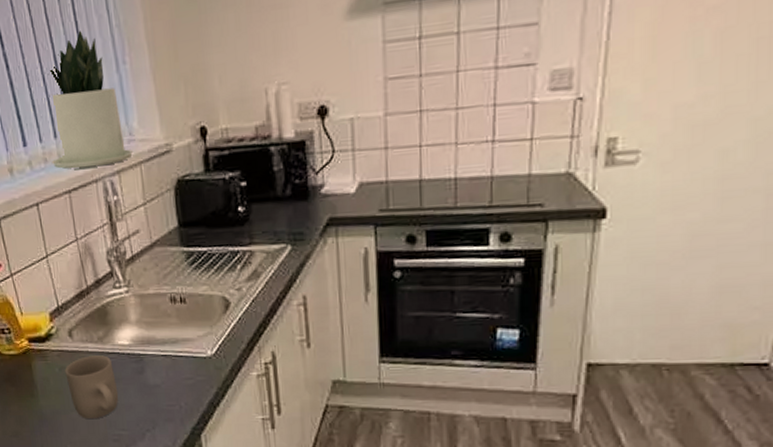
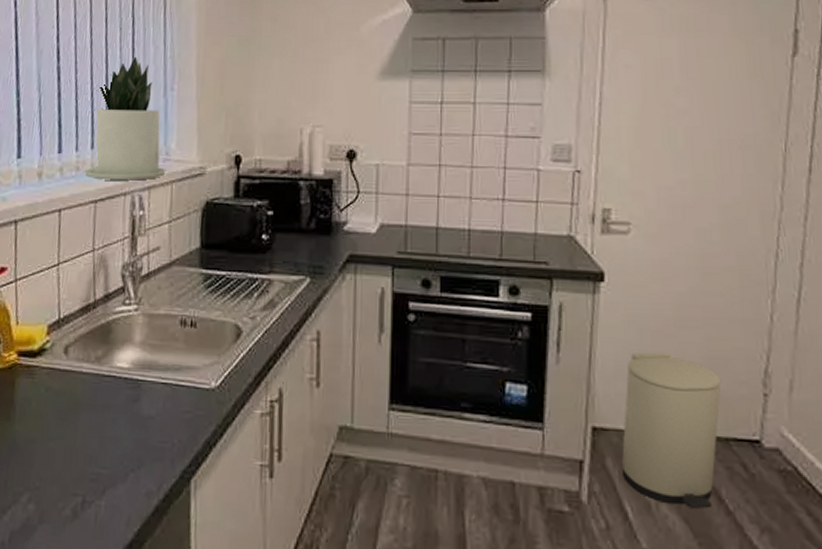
mug: present [65,355,119,418] -> none [51,377,107,452]
pedal bin: none [617,285,732,430] -> present [622,352,721,509]

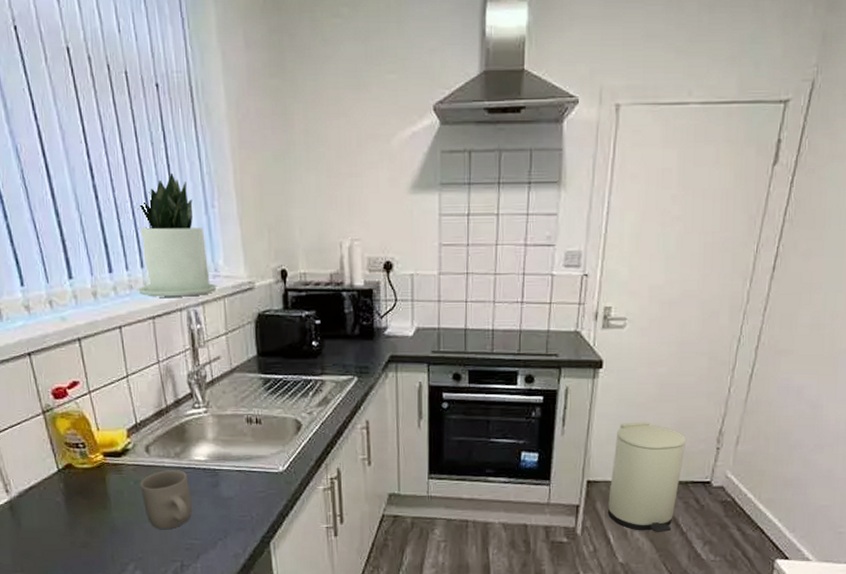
mug: none [51,377,107,452] -> present [140,470,193,529]

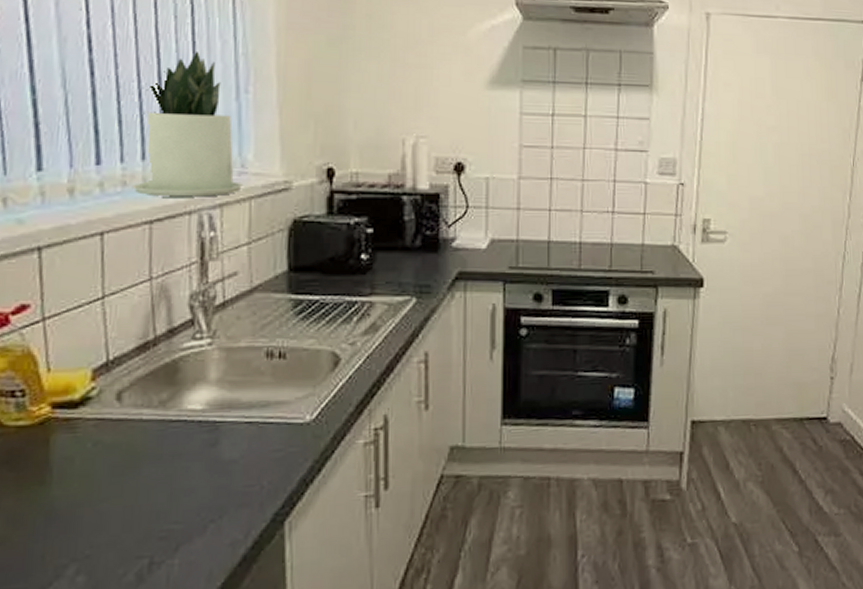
mug: present [140,470,193,529] -> none [101,424,177,511]
pedal bin: present [608,421,687,532] -> none [716,348,798,482]

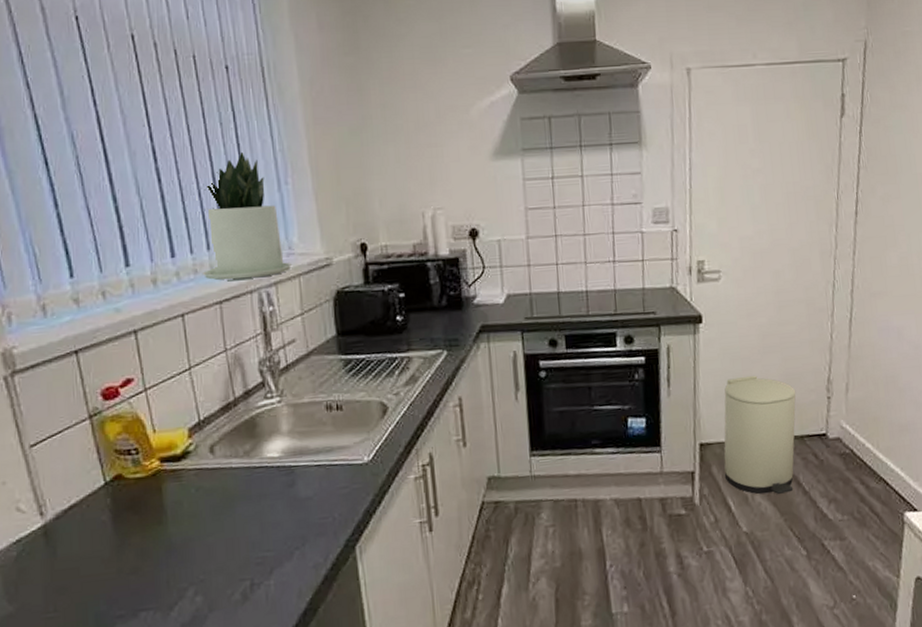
pedal bin: none [716,348,798,482] -> present [724,375,796,494]

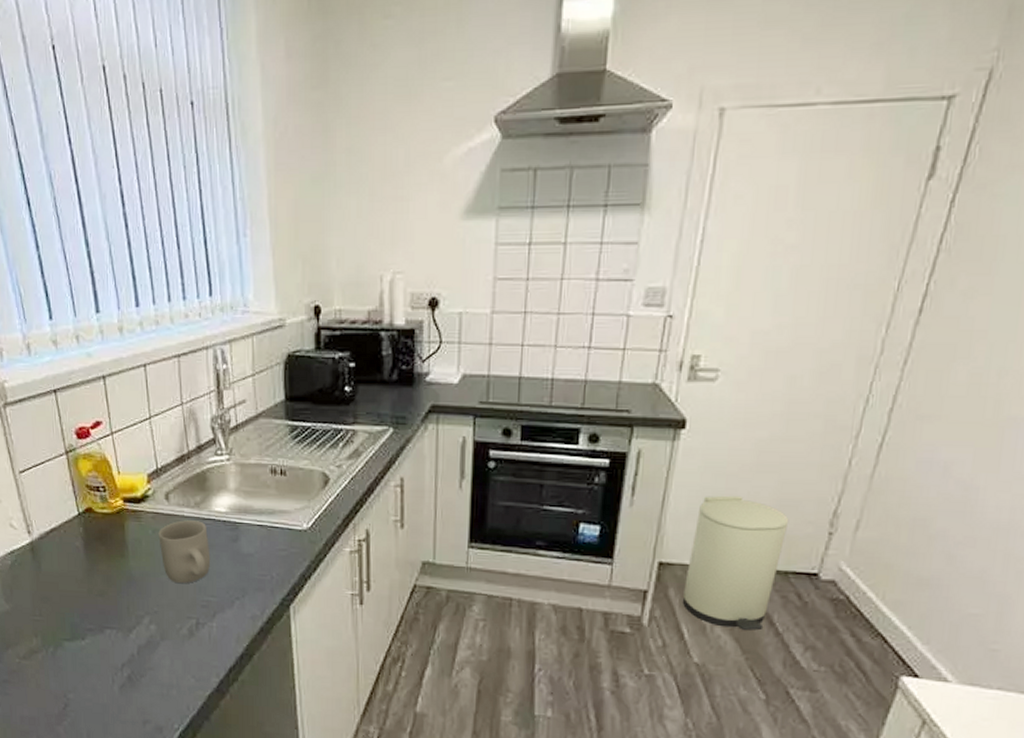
planter: present [202,153,293,281] -> none [163,200,247,334]
mug: none [202,470,265,543] -> present [158,520,211,583]

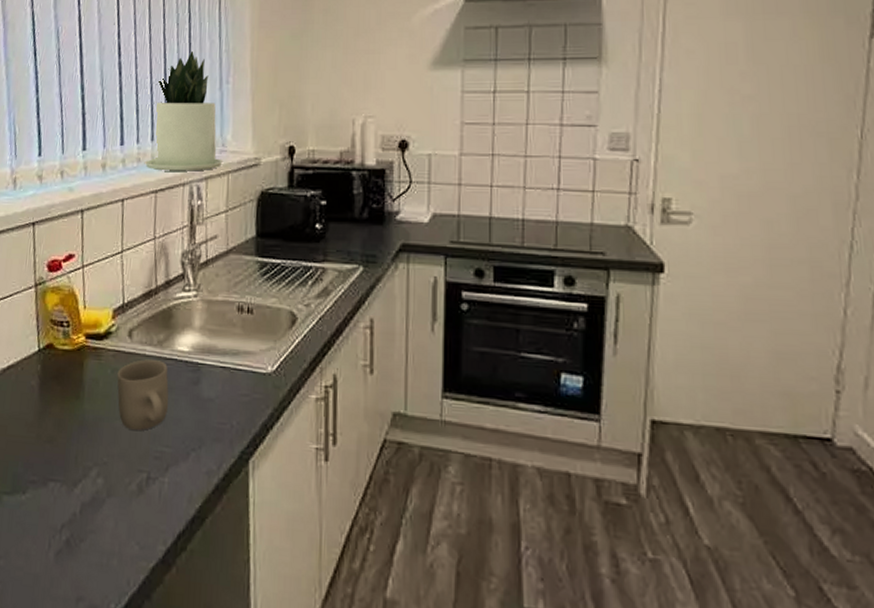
planter: none [163,200,247,334] -> present [144,52,224,171]
pedal bin: present [683,495,789,631] -> none [682,345,790,507]

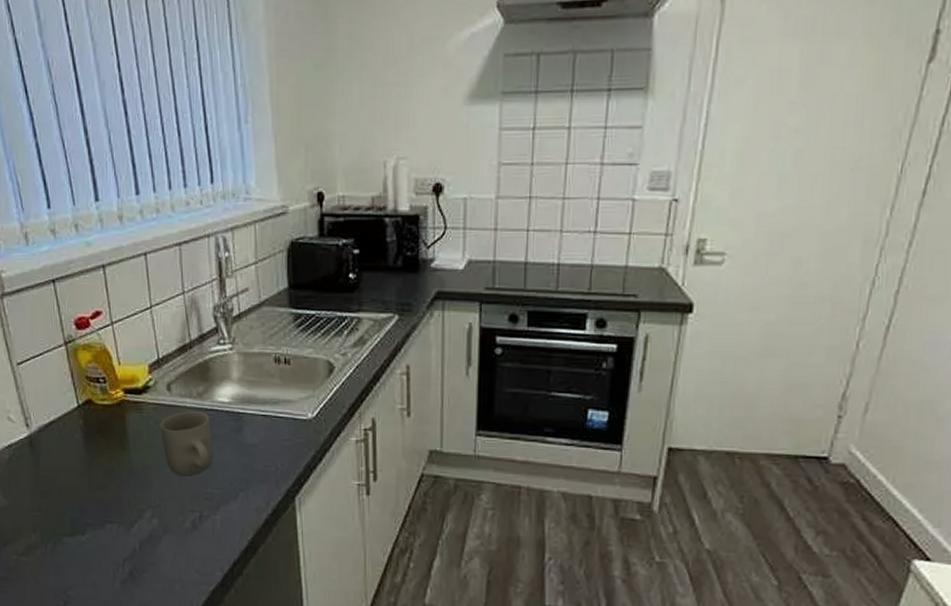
planter: present [144,52,224,171] -> none [163,86,249,222]

